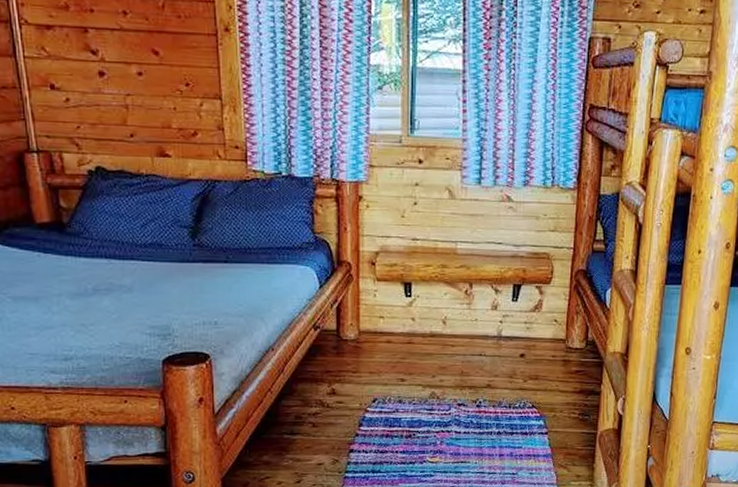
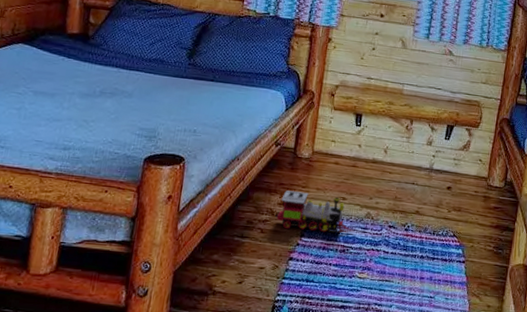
toy train: none [327,378,419,419] -> present [275,190,354,233]

